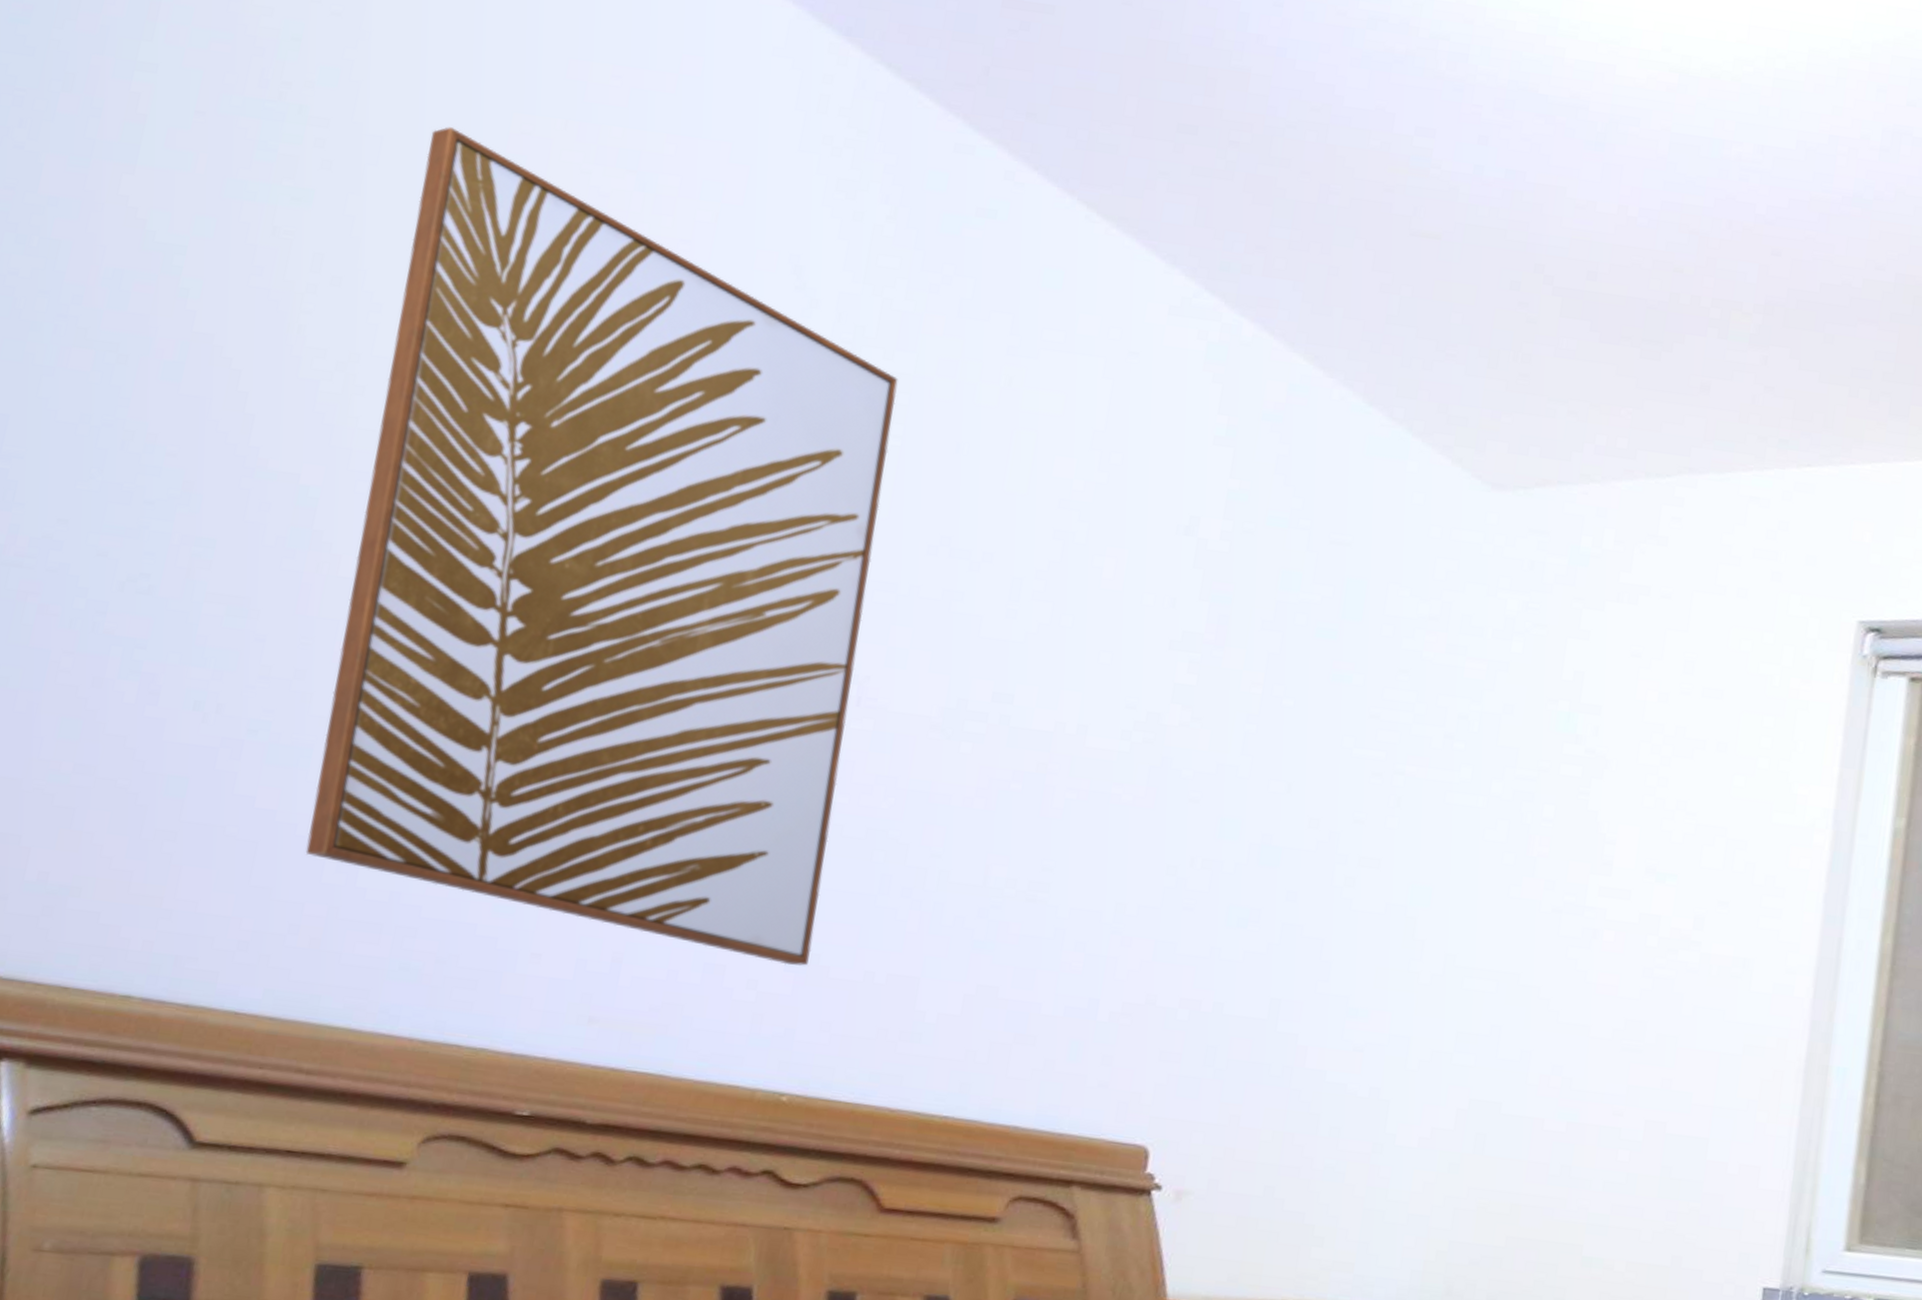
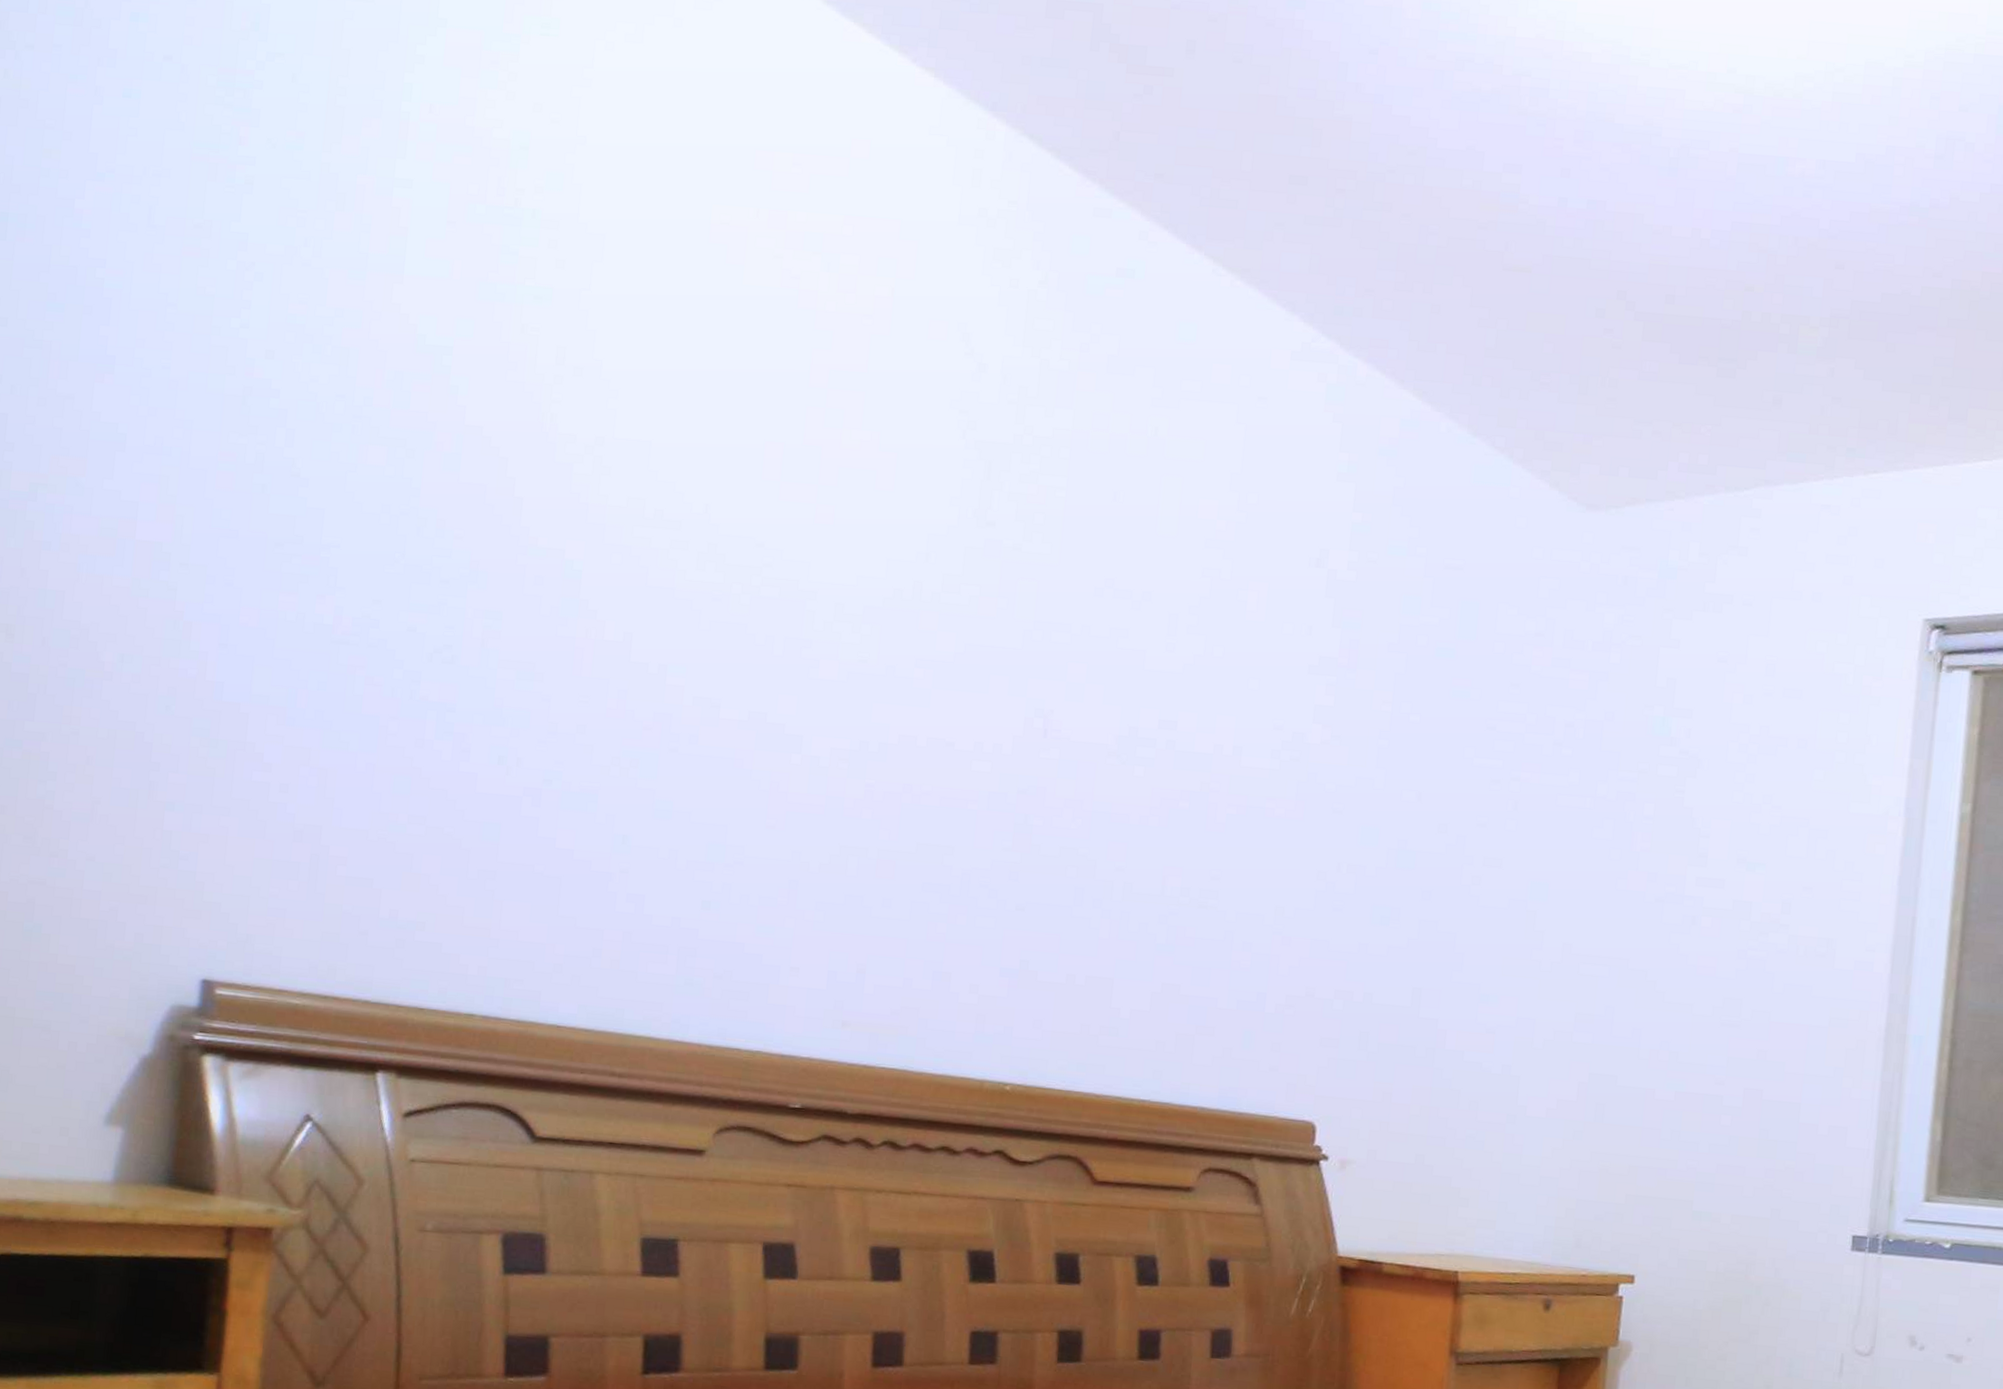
wall art: present [305,127,899,966] -> none [600,222,1059,971]

